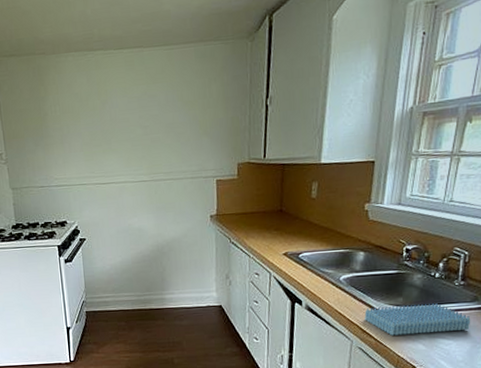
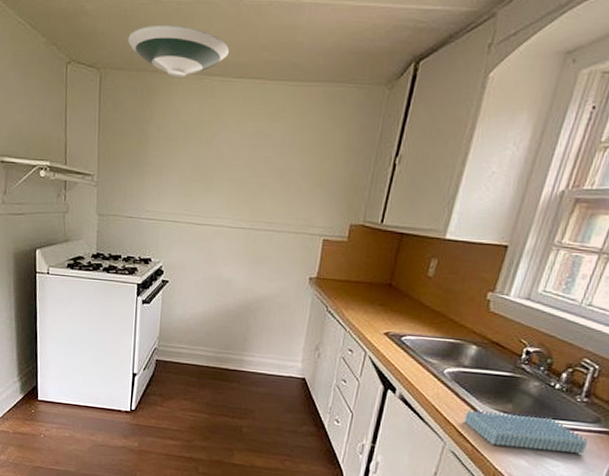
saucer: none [13,10,107,57] -> present [128,24,230,77]

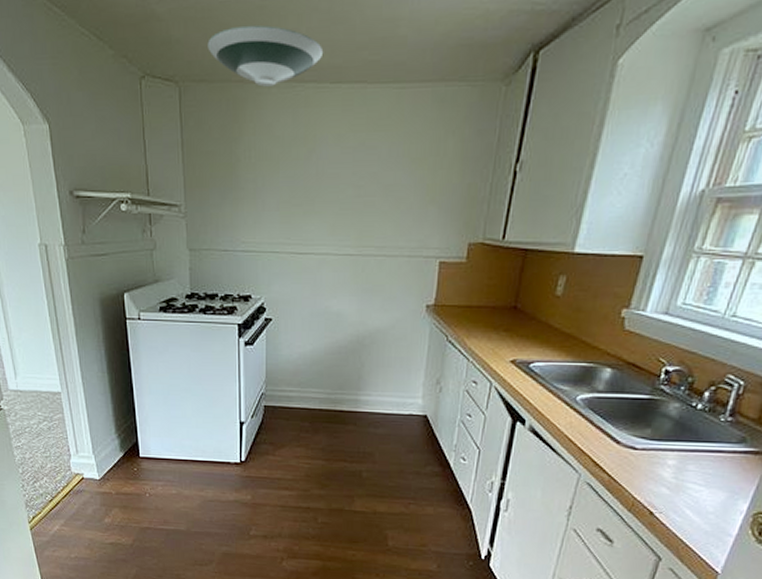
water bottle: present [464,409,588,453] -> none [600,437,733,477]

